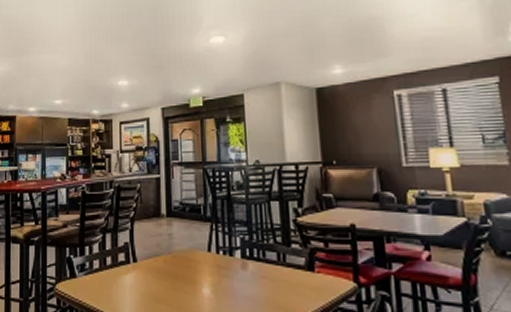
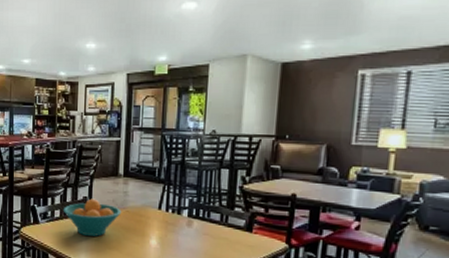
fruit bowl: none [102,244,168,290] -> present [63,198,122,237]

